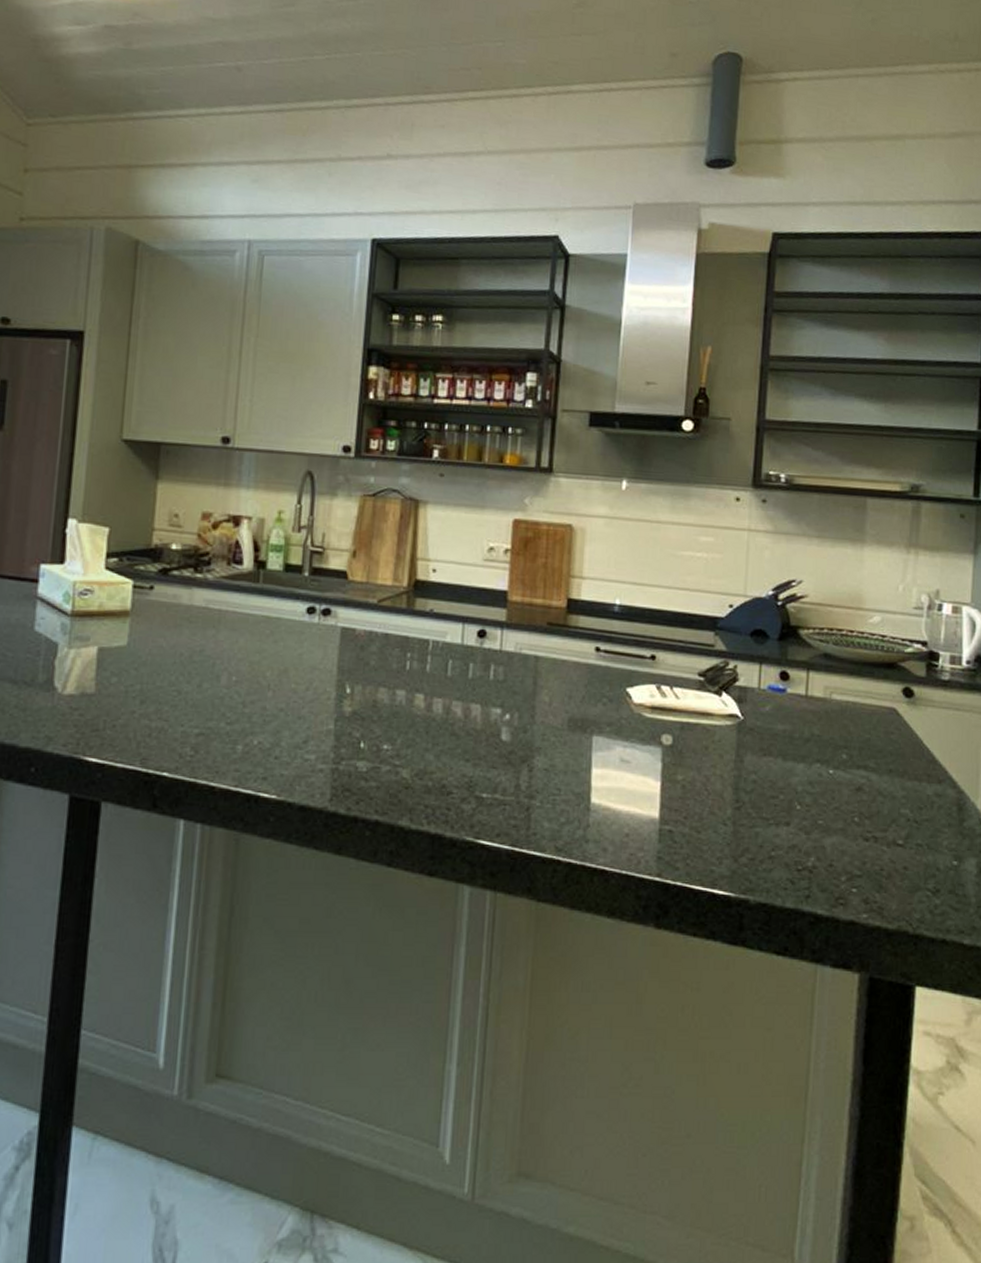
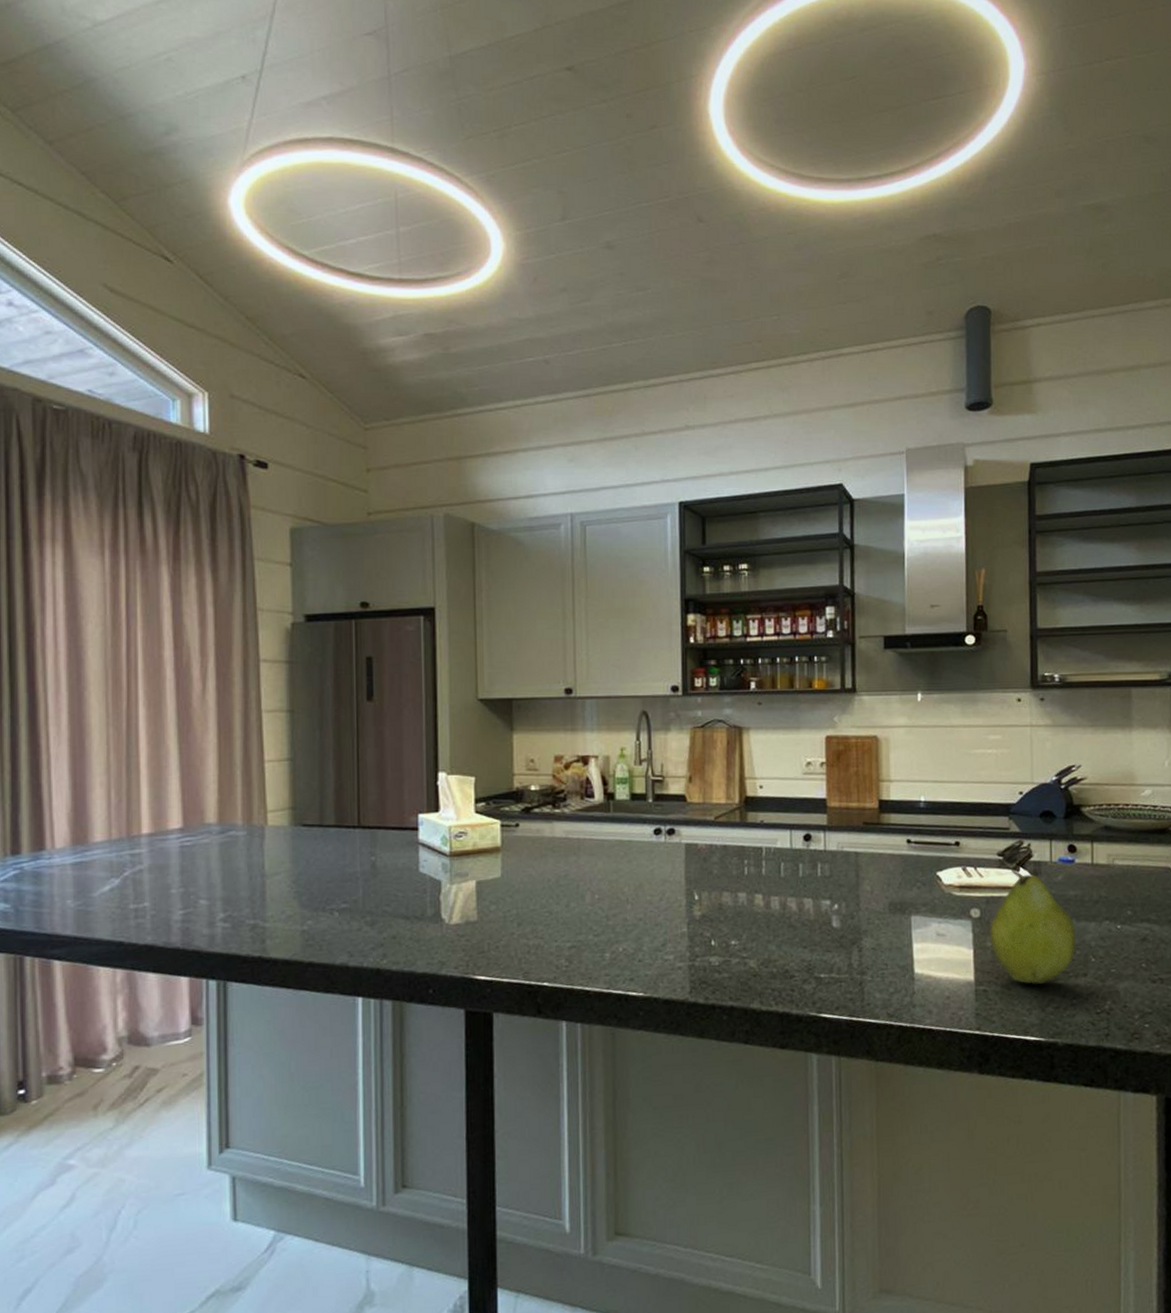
fruit: none [681,693,781,831] -> present [989,869,1076,985]

